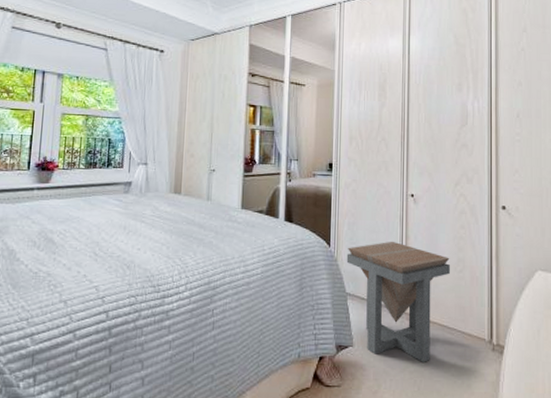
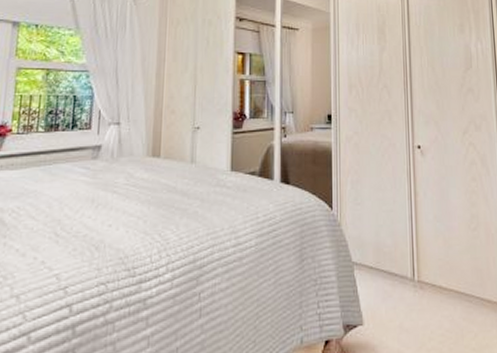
side table: present [346,241,450,362] -> none [351,199,464,337]

